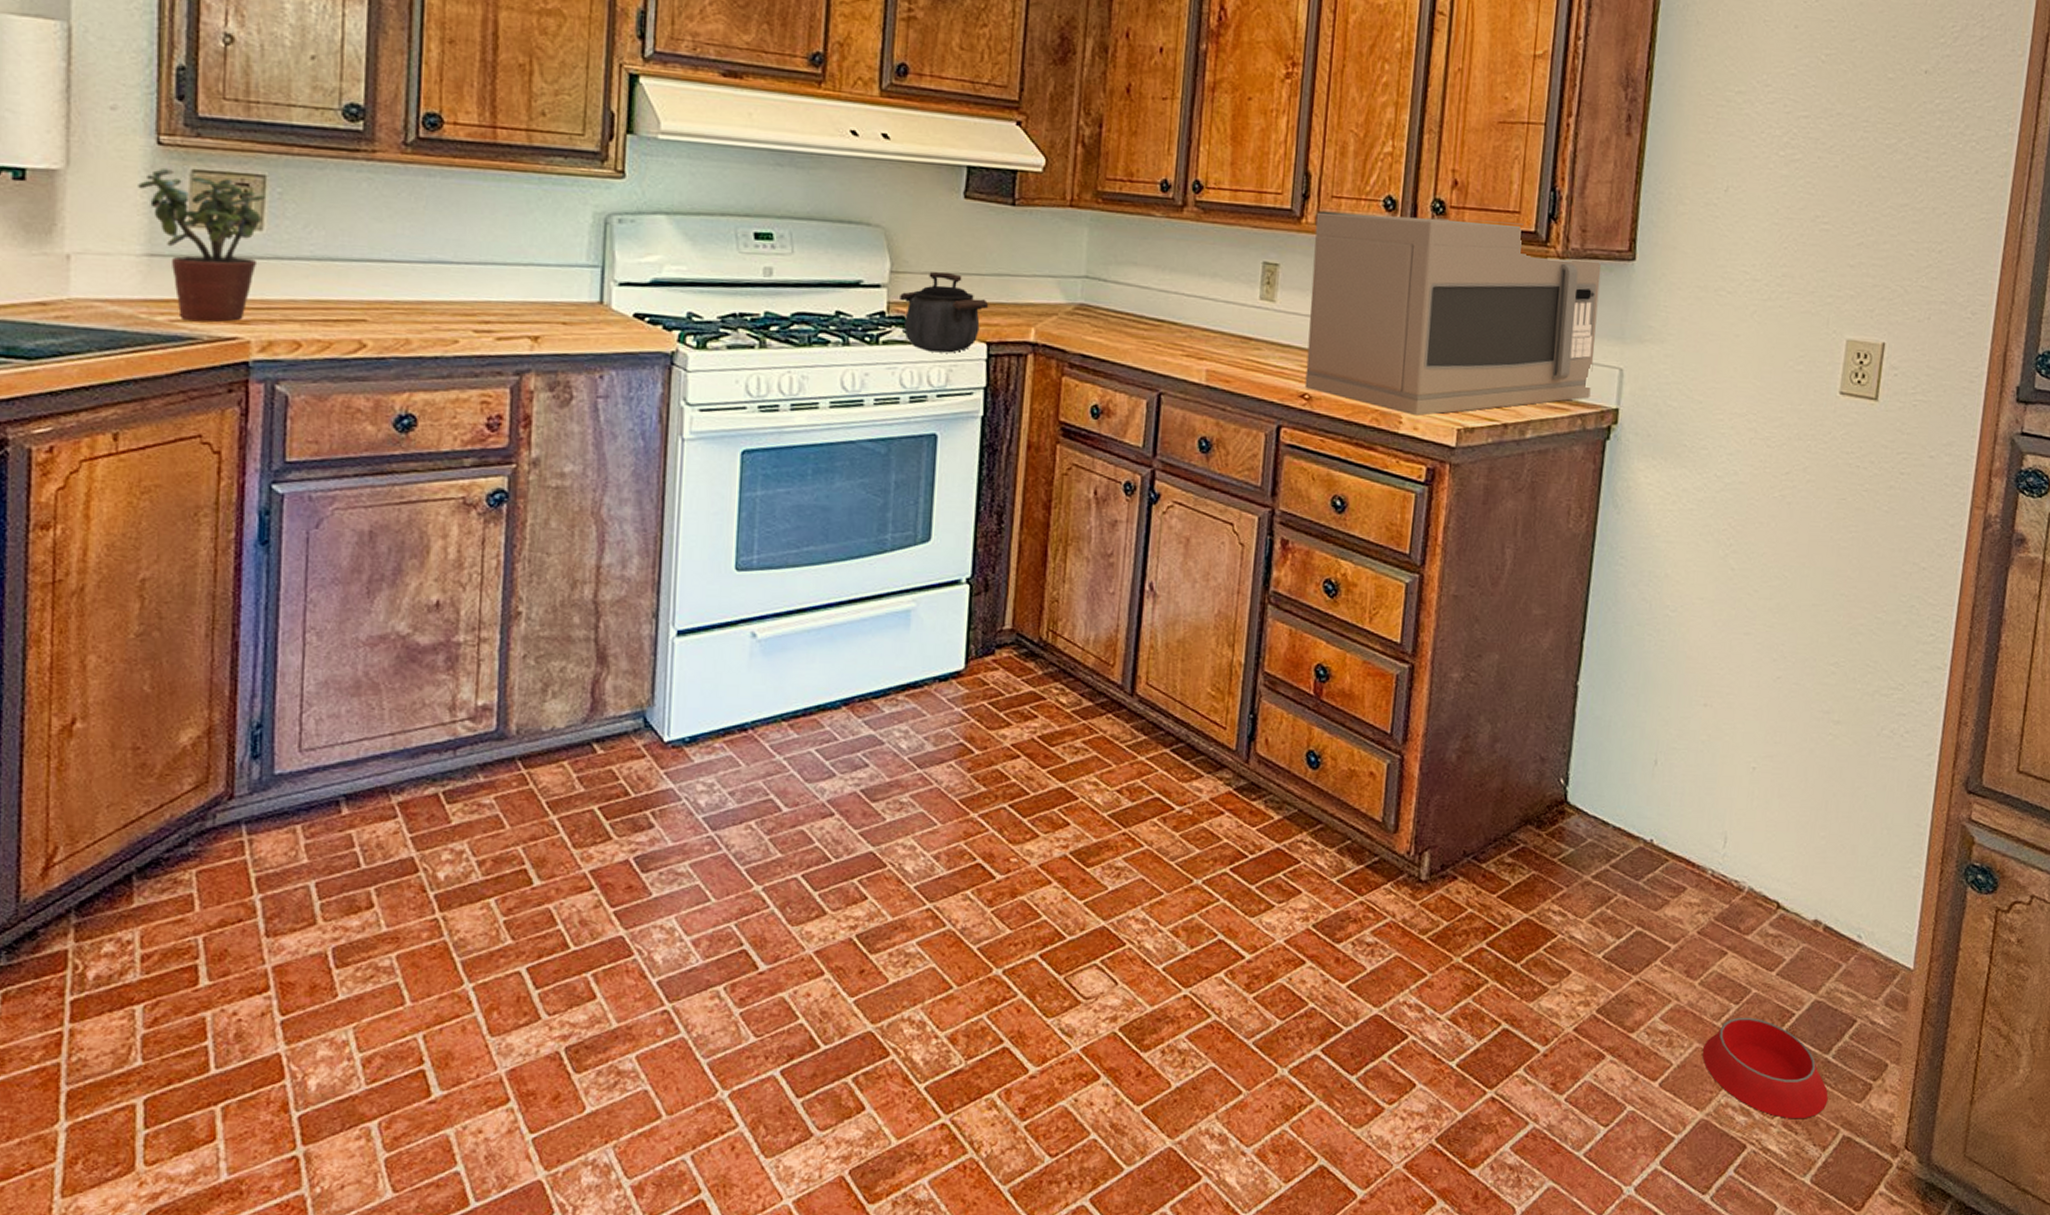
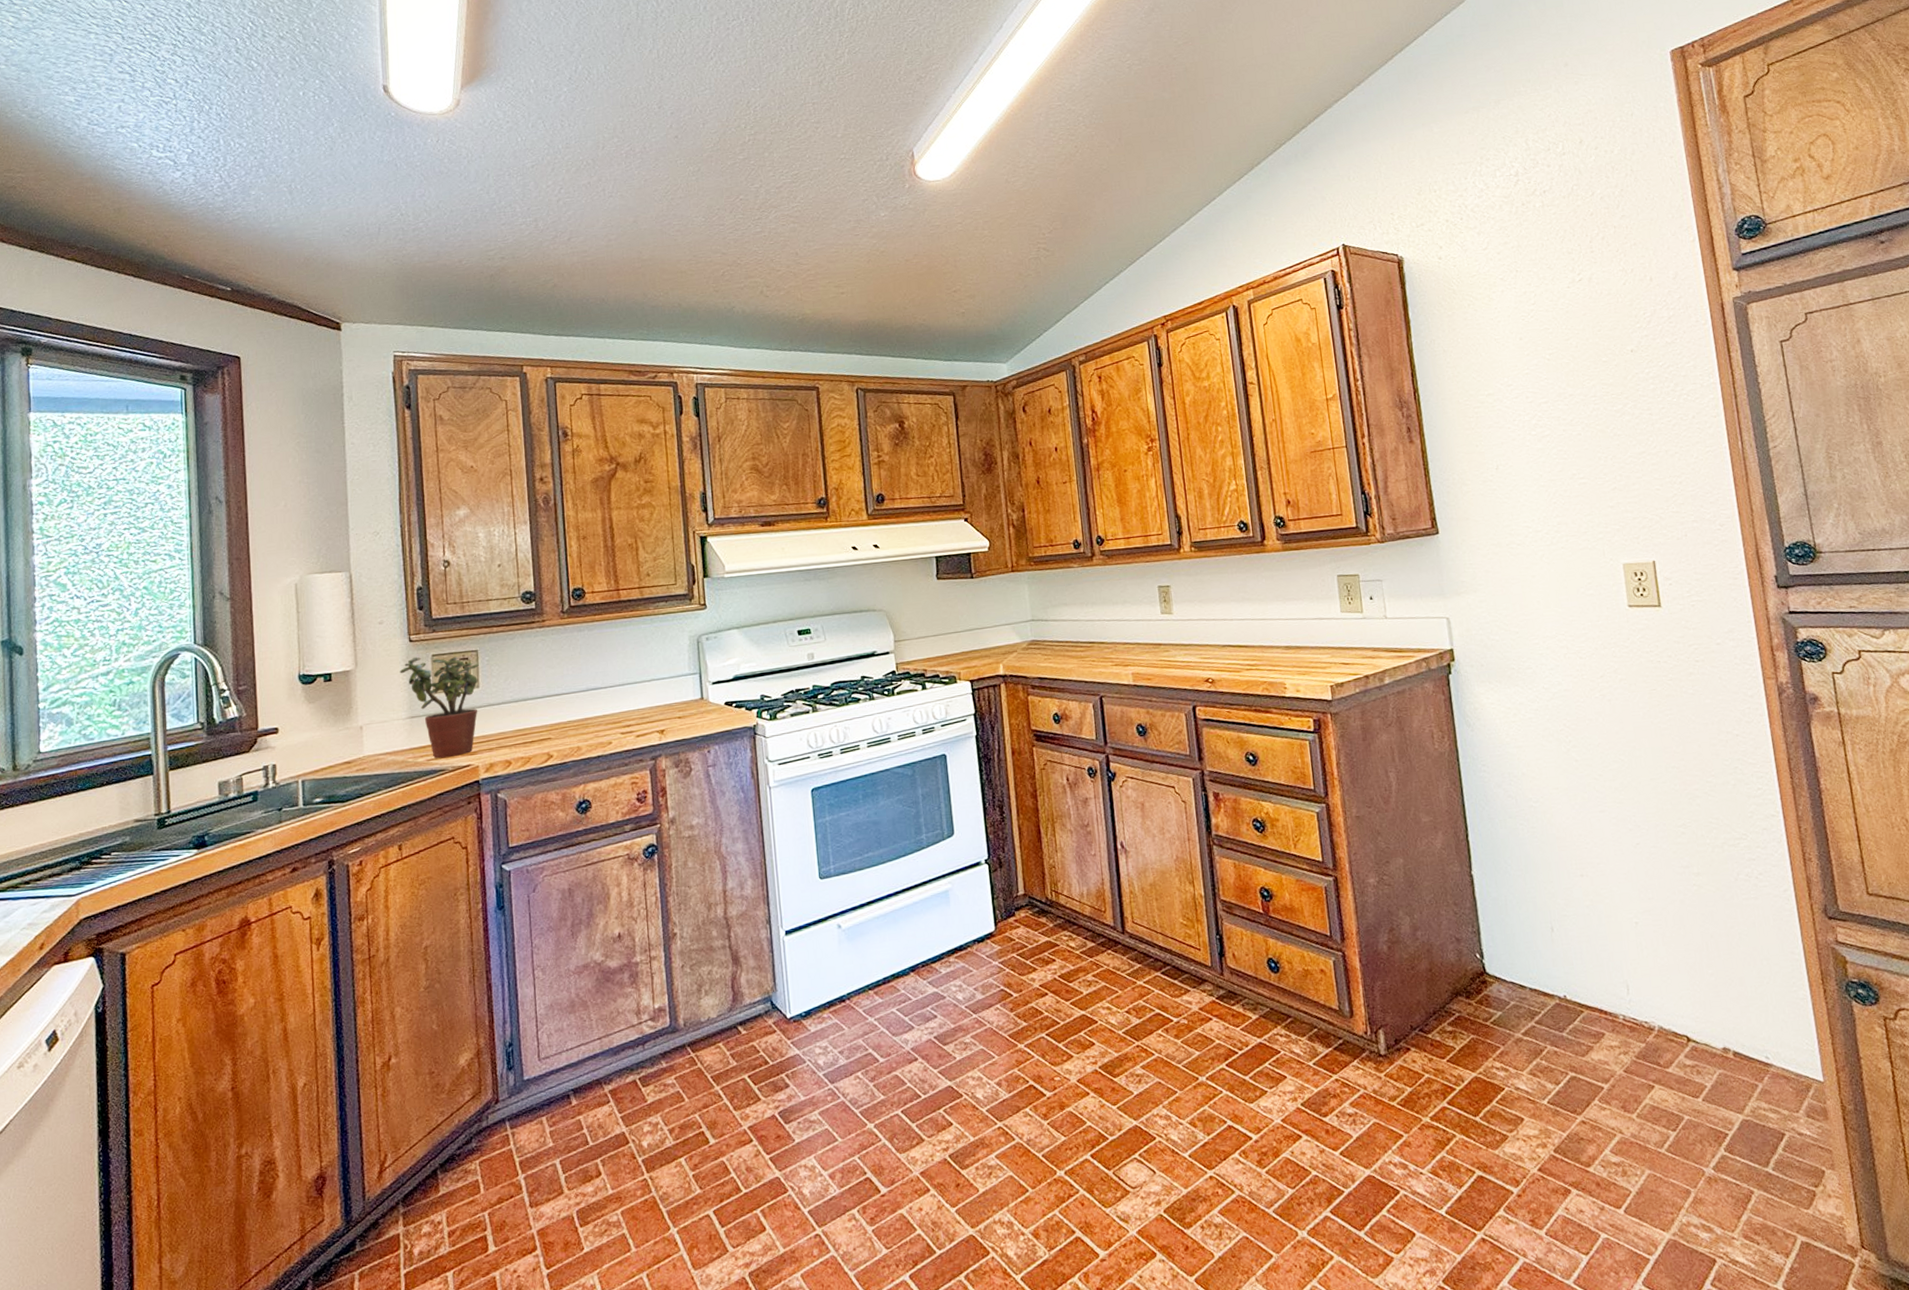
kettle: present [900,271,989,353] -> none [904,634,967,695]
microwave: present [1304,212,1602,417] -> none [1190,522,1428,682]
pet bowl: present [1702,1017,1829,1118] -> none [1655,1141,1779,1231]

